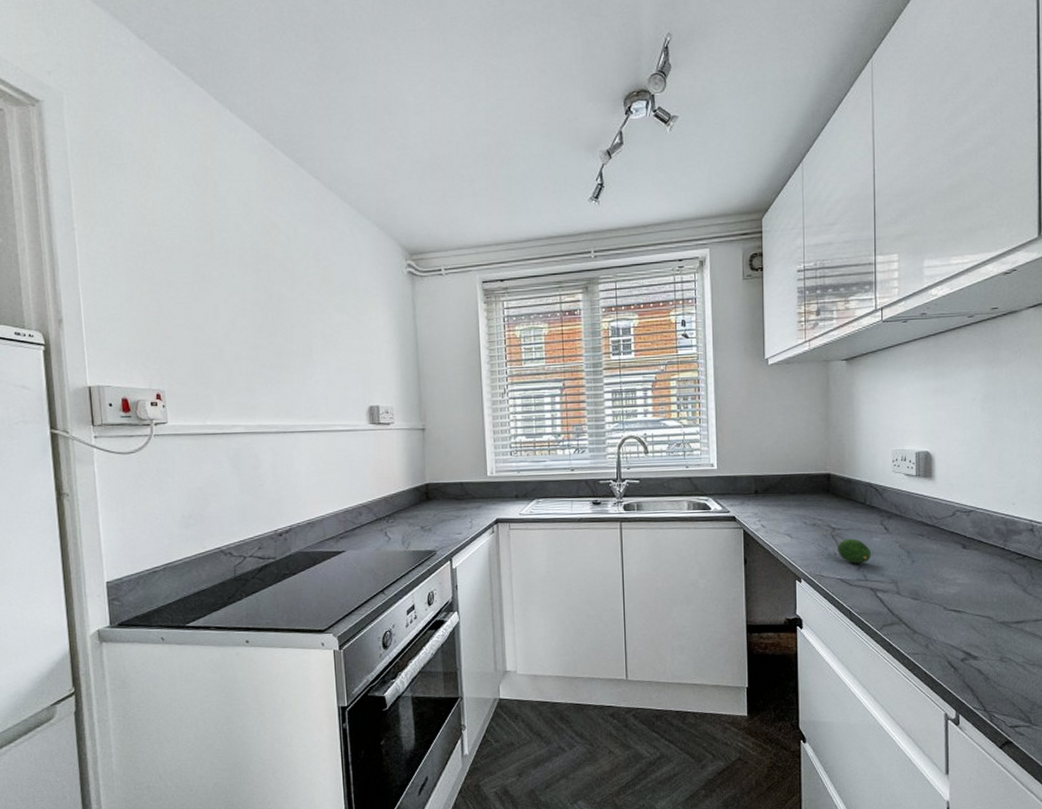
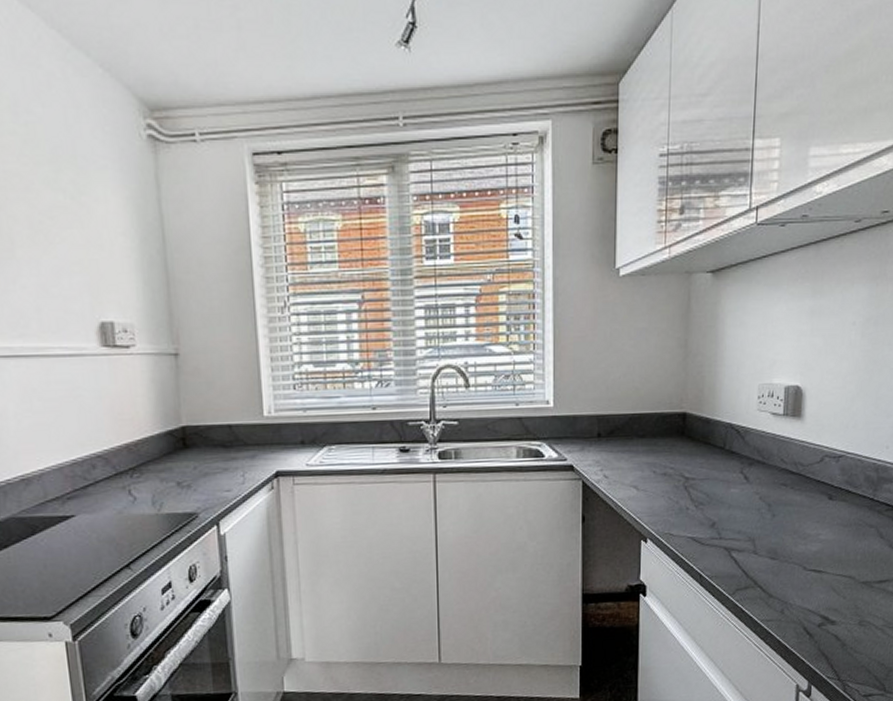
fruit: present [838,538,871,564] -> none [690,490,728,520]

